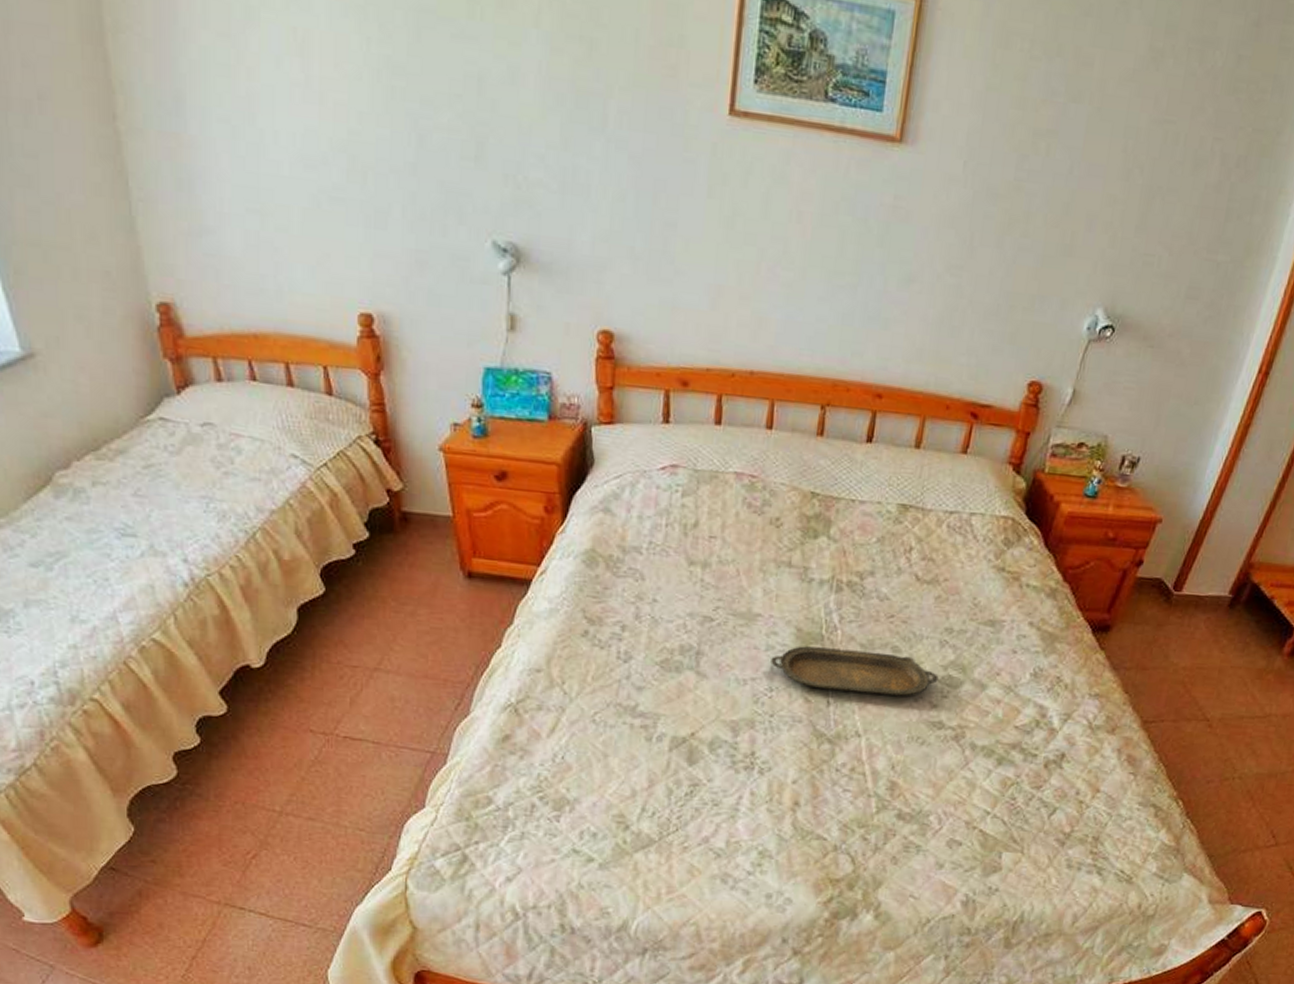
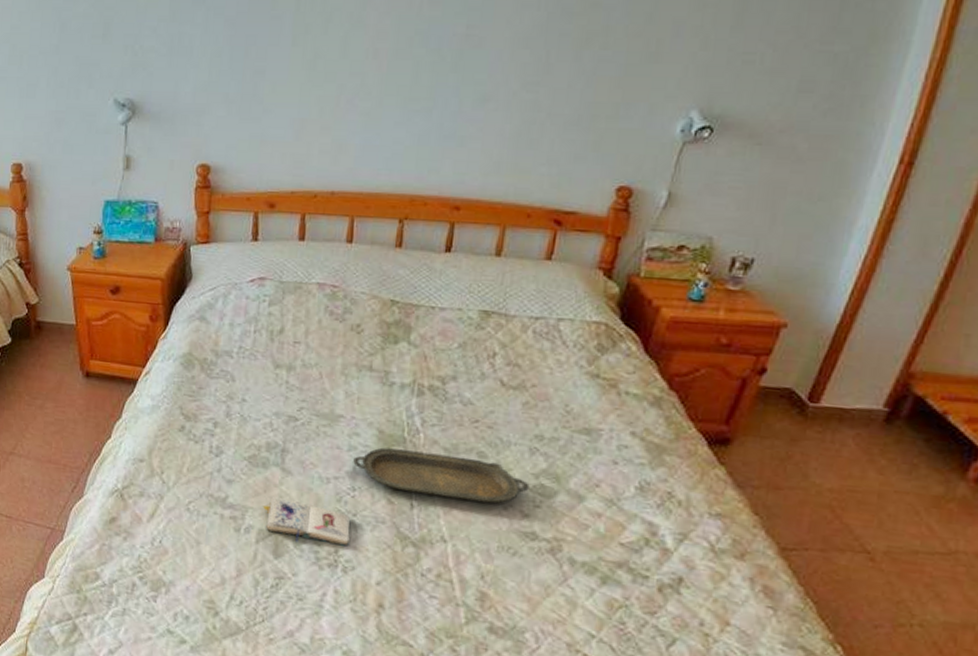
paperback book: none [675,702,768,748] -> present [262,497,351,547]

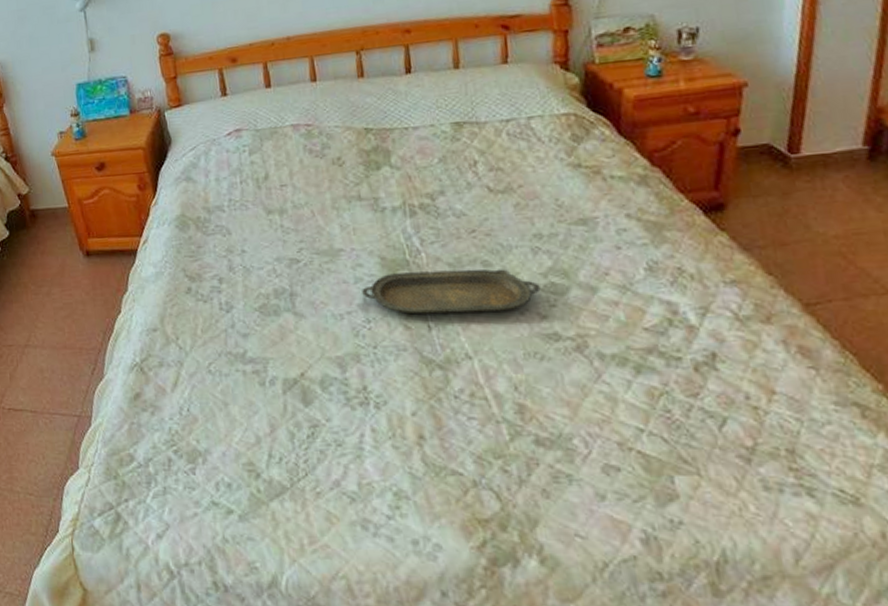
paperback book: present [262,497,351,547] -> none [282,343,376,386]

